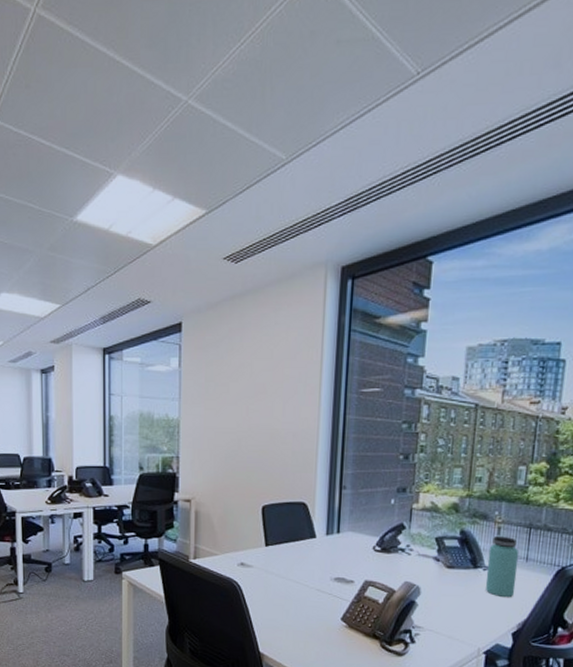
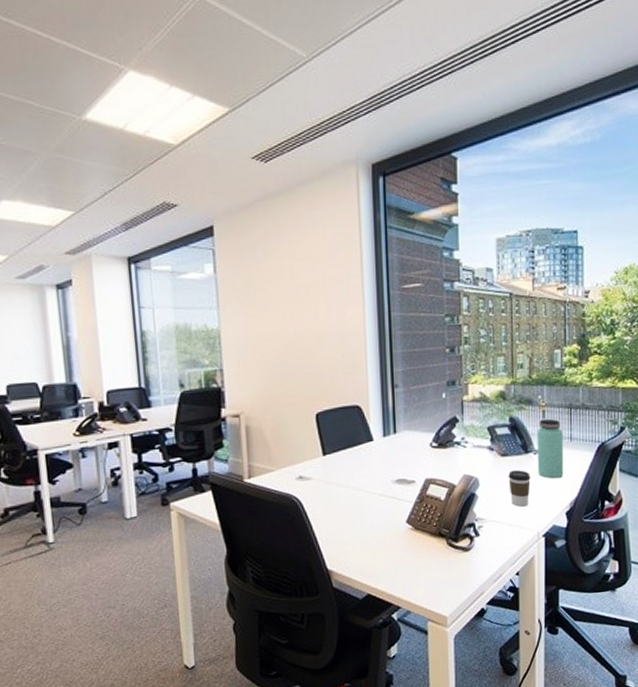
coffee cup: none [452,584,477,621] -> present [508,470,531,507]

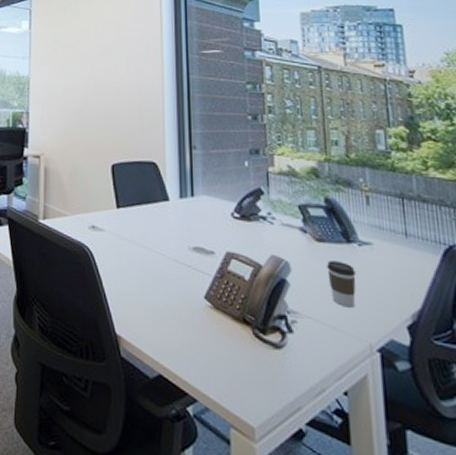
bottle: present [537,418,564,478] -> none [360,205,400,280]

